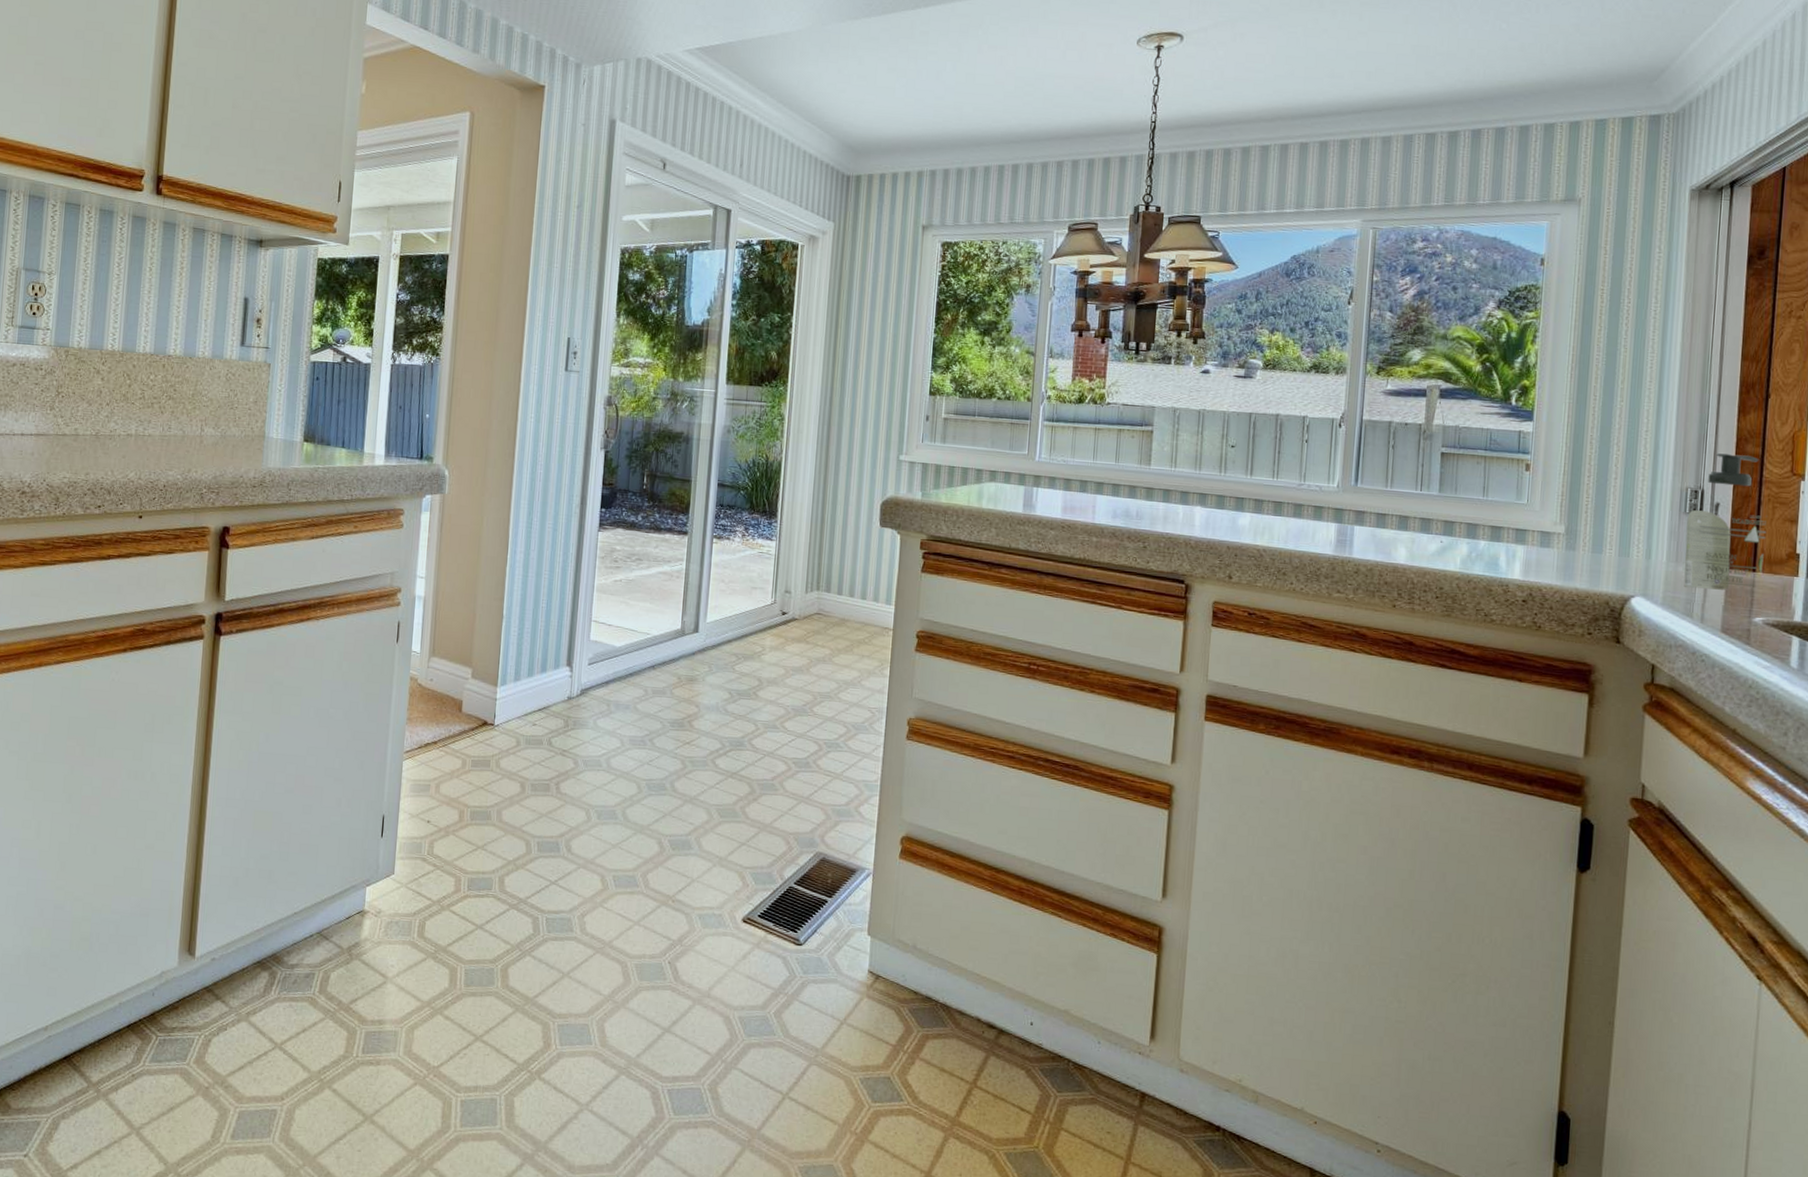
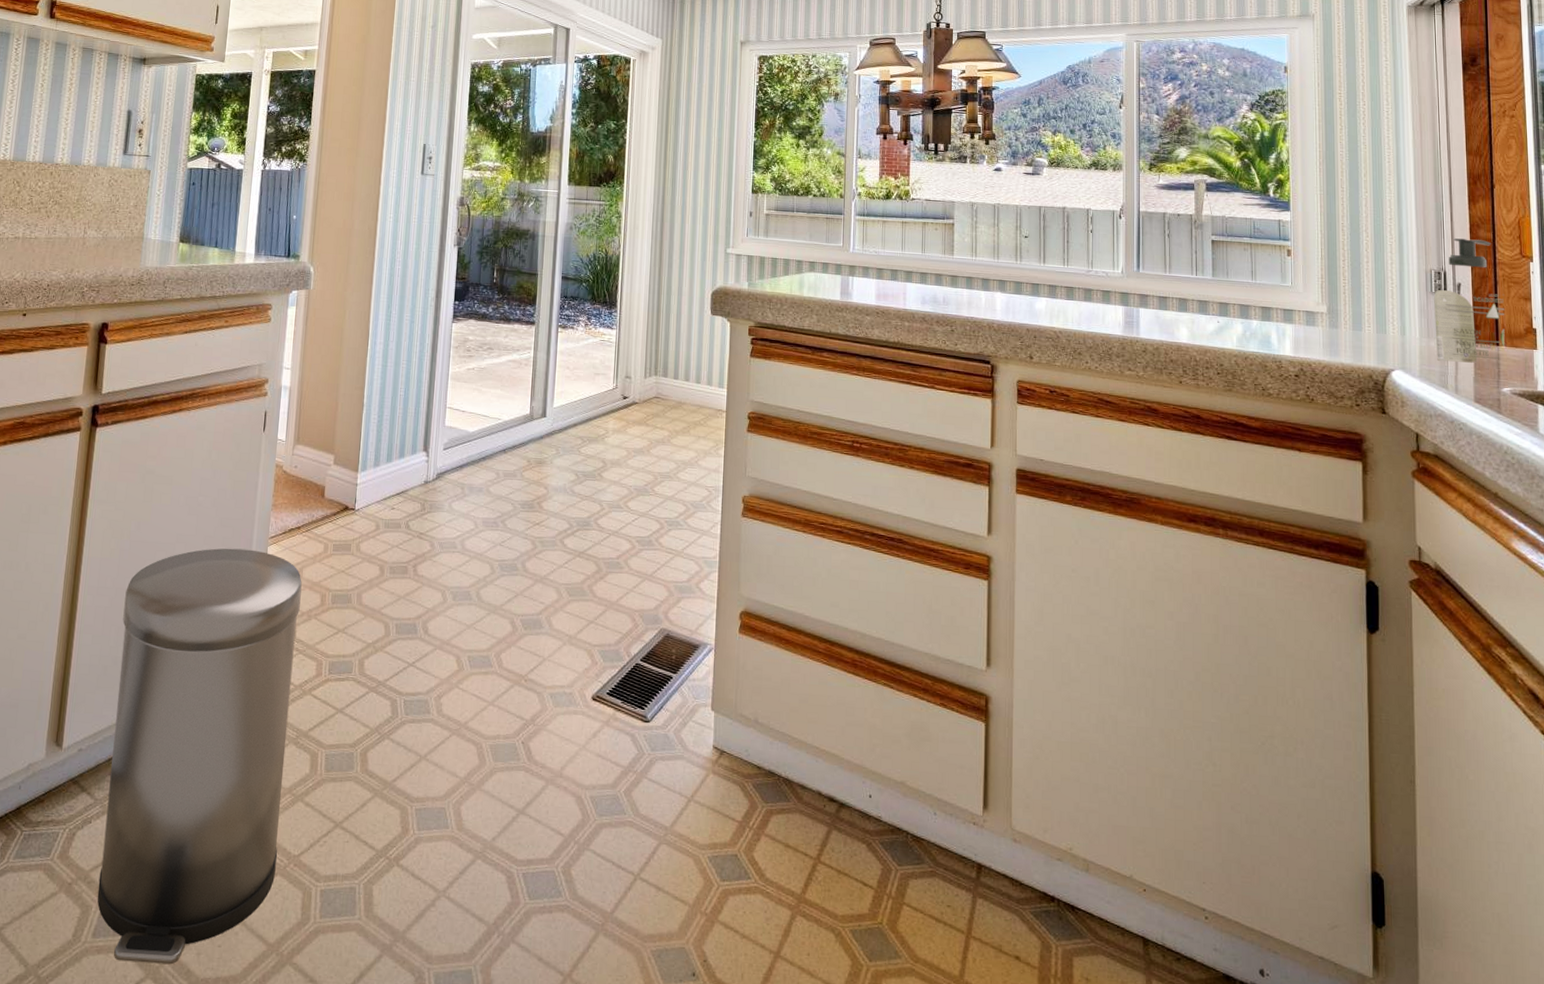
pedal bin: none [235,761,439,1167] -> present [97,548,302,965]

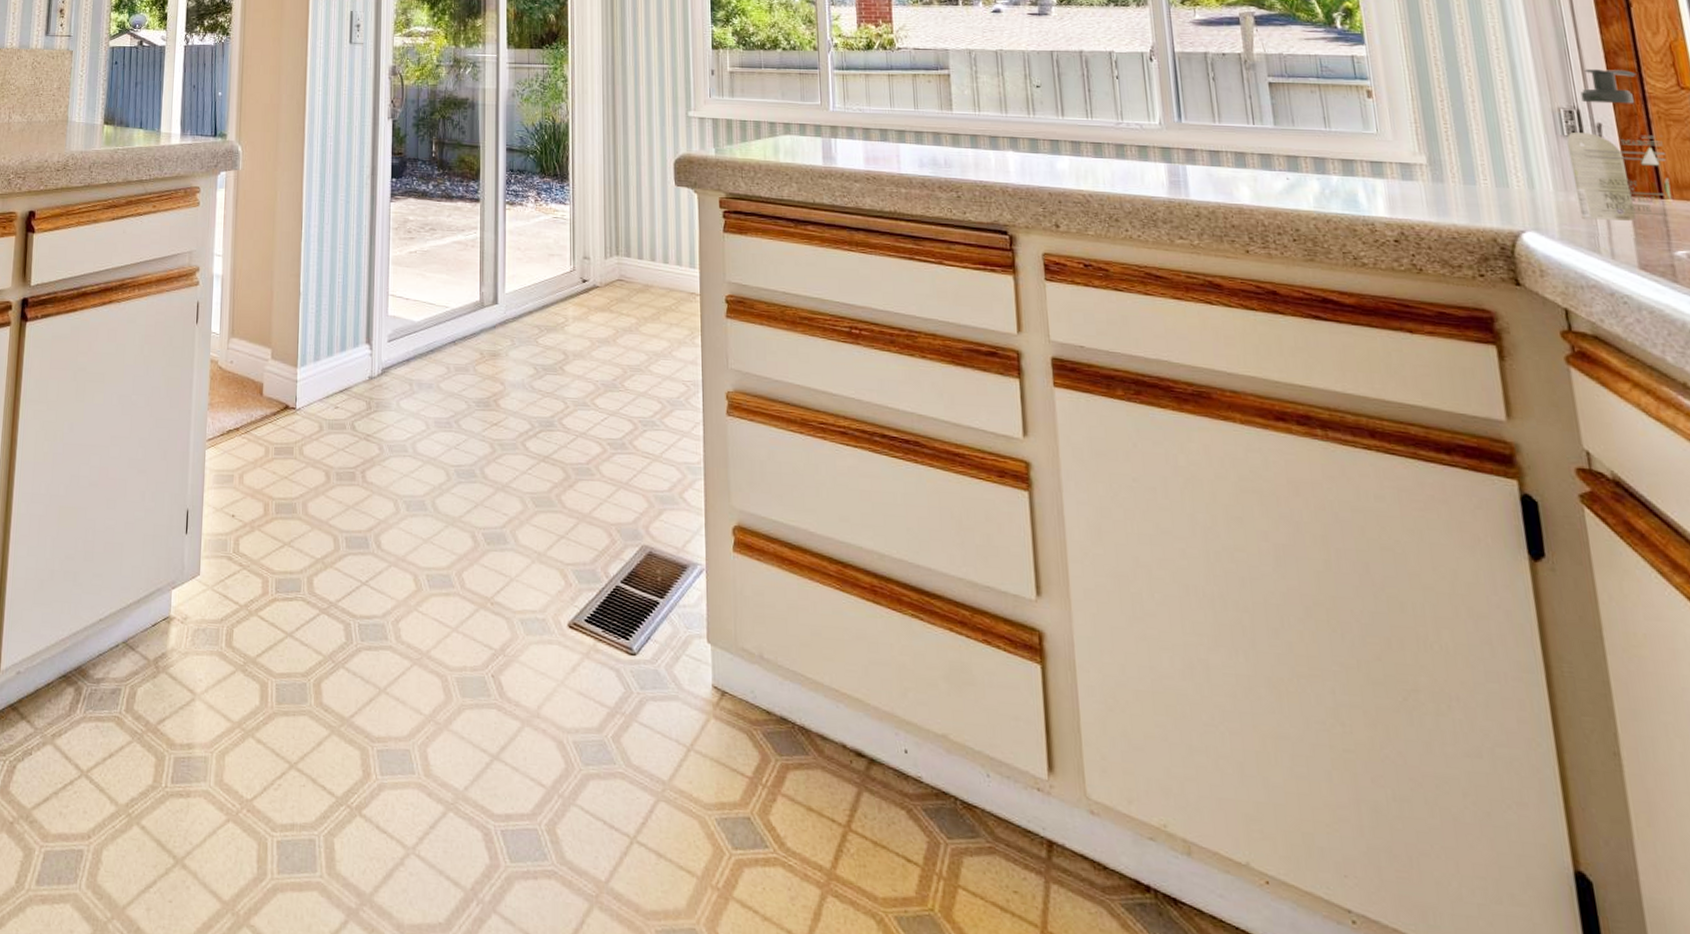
pedal bin: present [97,548,302,965] -> none [40,451,243,921]

